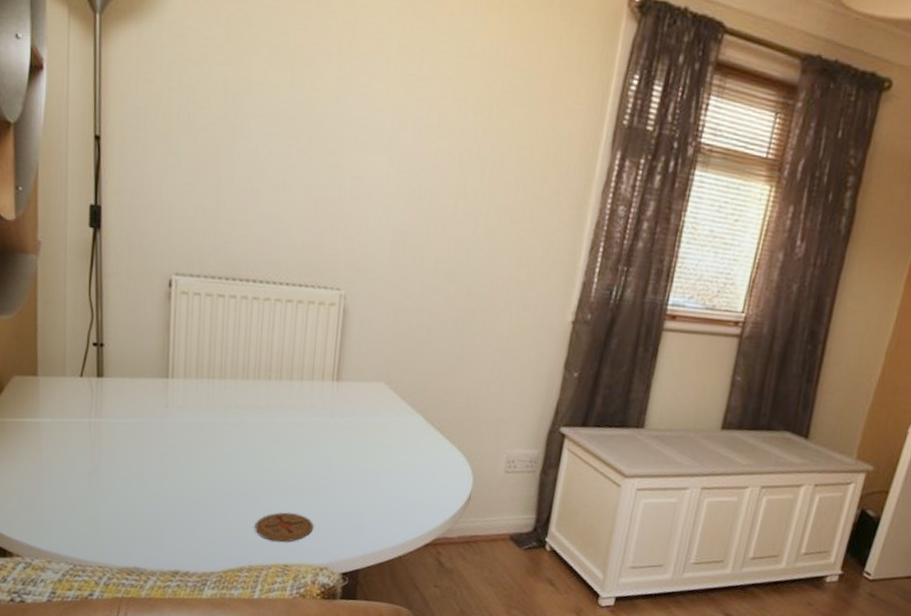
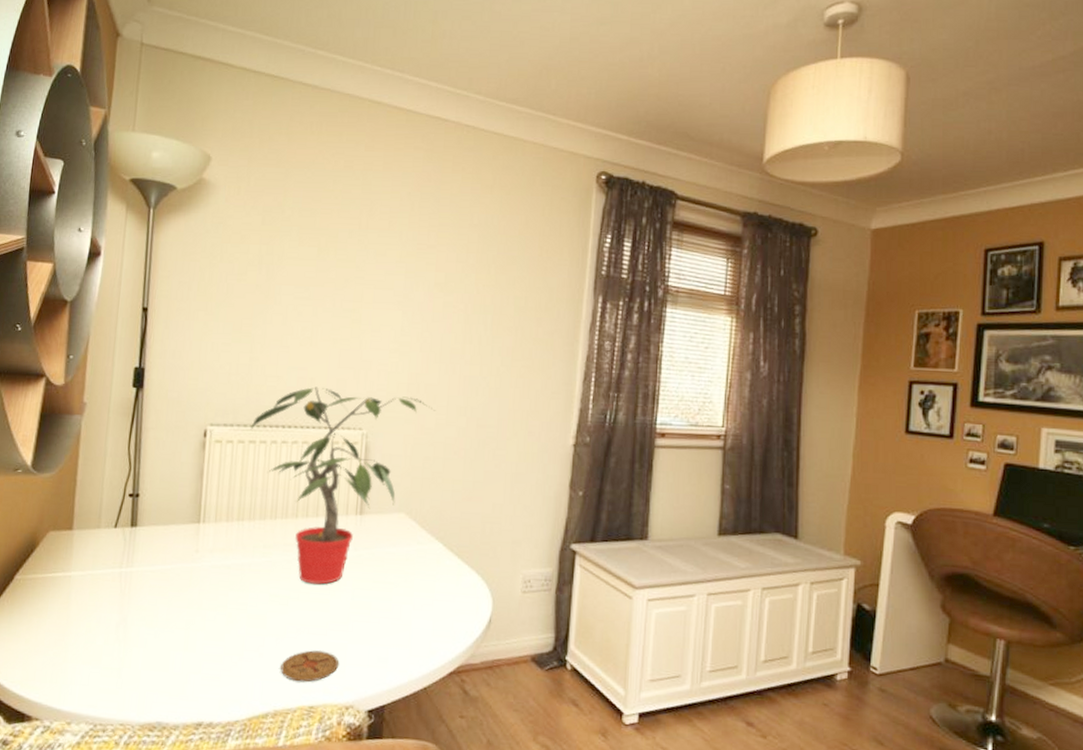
potted plant: none [219,238,422,450] -> present [250,386,436,585]

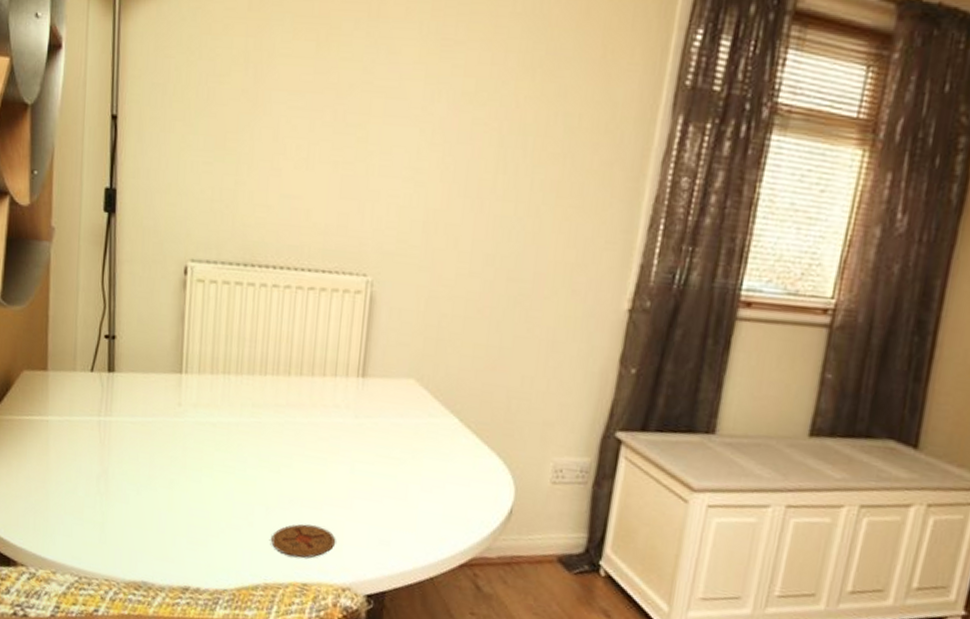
potted plant: present [250,386,436,585] -> none [237,220,457,454]

